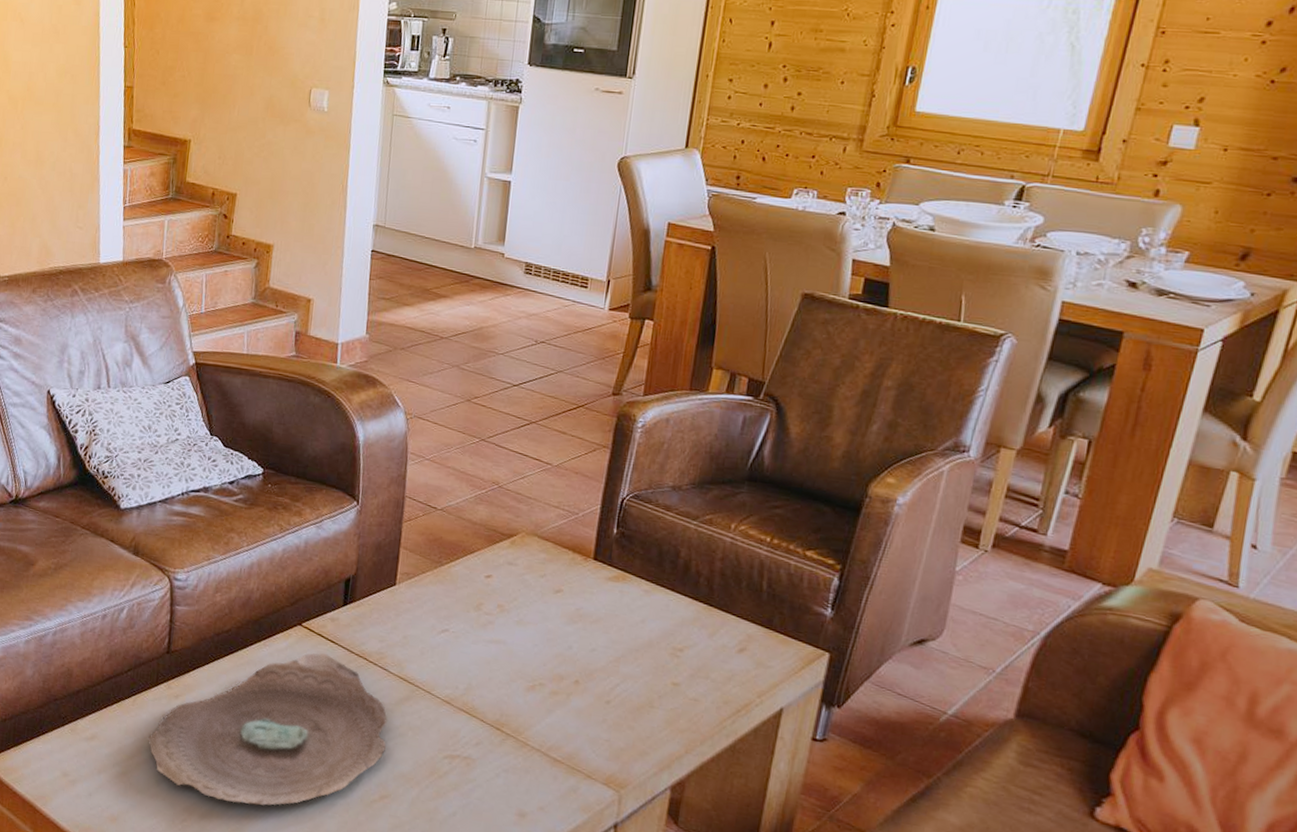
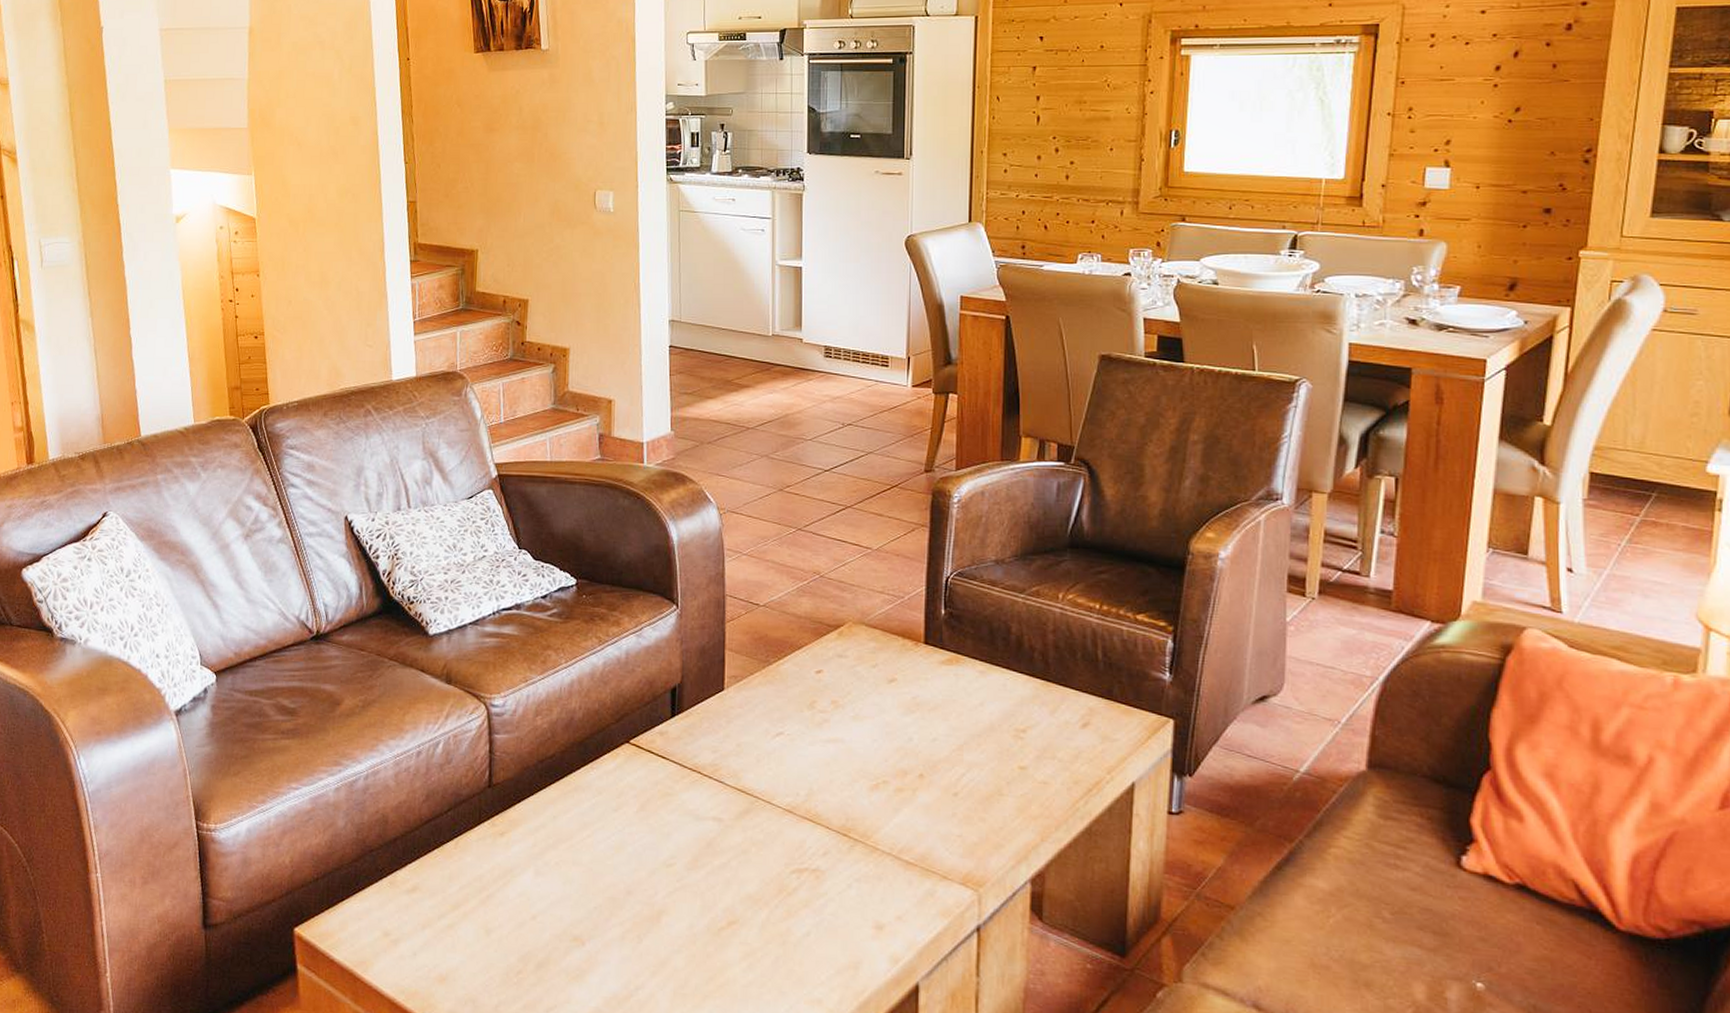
decorative bowl: present [147,653,388,806] -> none [473,771,730,947]

